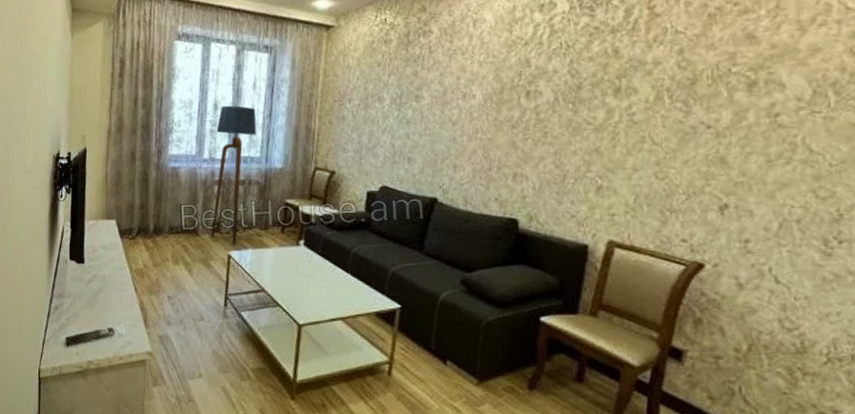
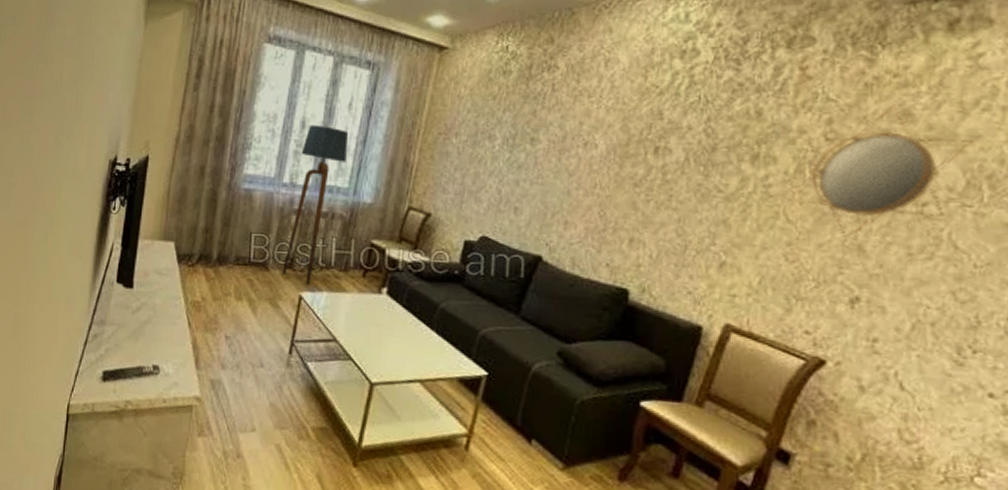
home mirror: none [651,30,815,155] -> present [787,105,974,240]

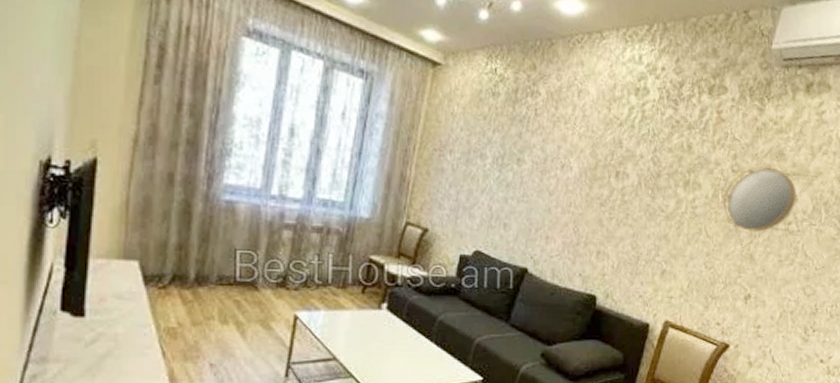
floor lamp: present [282,124,349,284] -> none [274,132,343,303]

